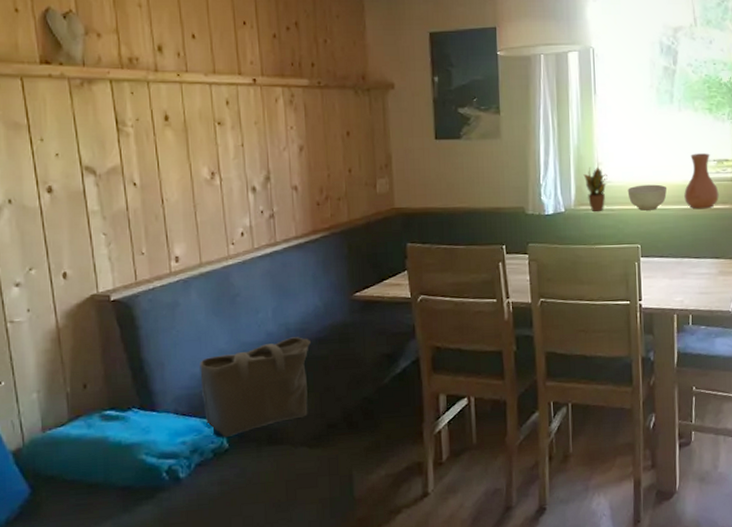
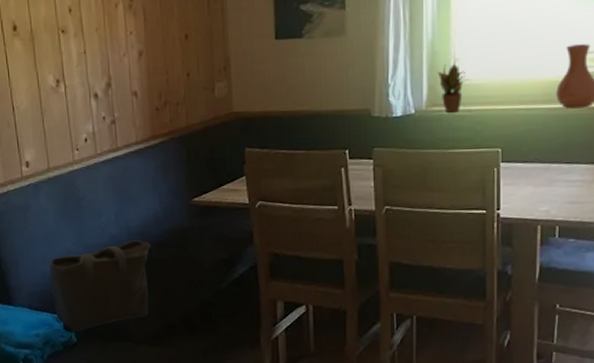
bowl: present [627,184,668,211] -> none [488,81,536,111]

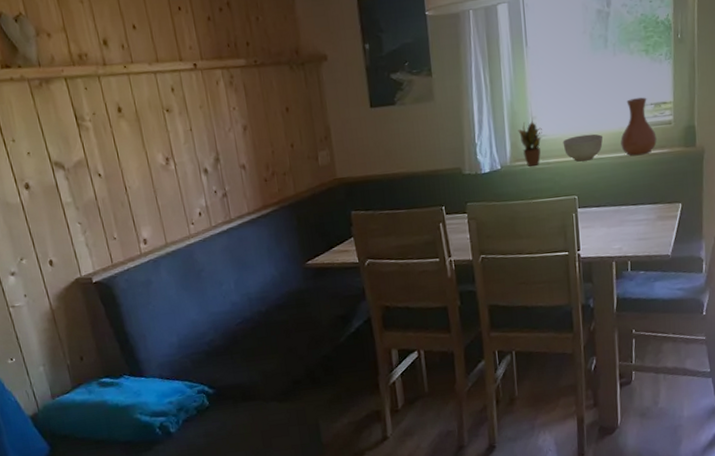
tote bag: present [49,240,151,333] -> none [176,305,275,398]
bowl: none [488,81,536,111] -> present [562,134,604,162]

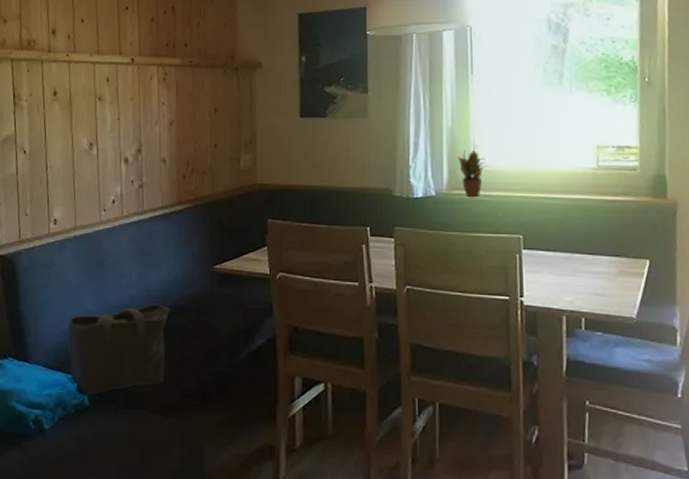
tote bag: none [176,305,275,398] -> present [68,304,170,396]
bowl: present [562,134,604,162] -> none [508,170,556,198]
vase: present [620,97,657,156] -> none [576,139,619,200]

